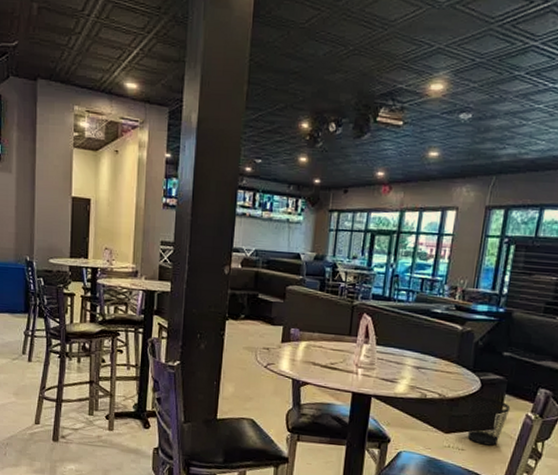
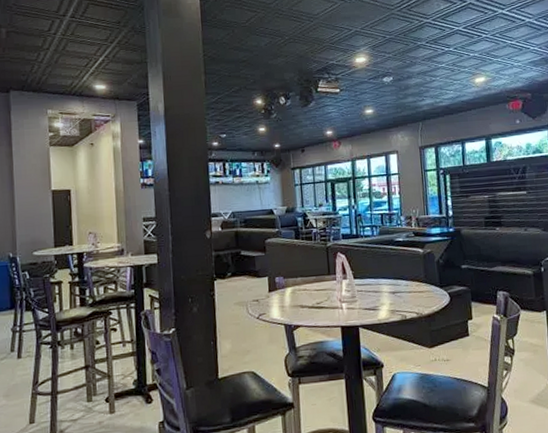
wastebasket: present [467,396,511,446] -> none [442,308,479,352]

